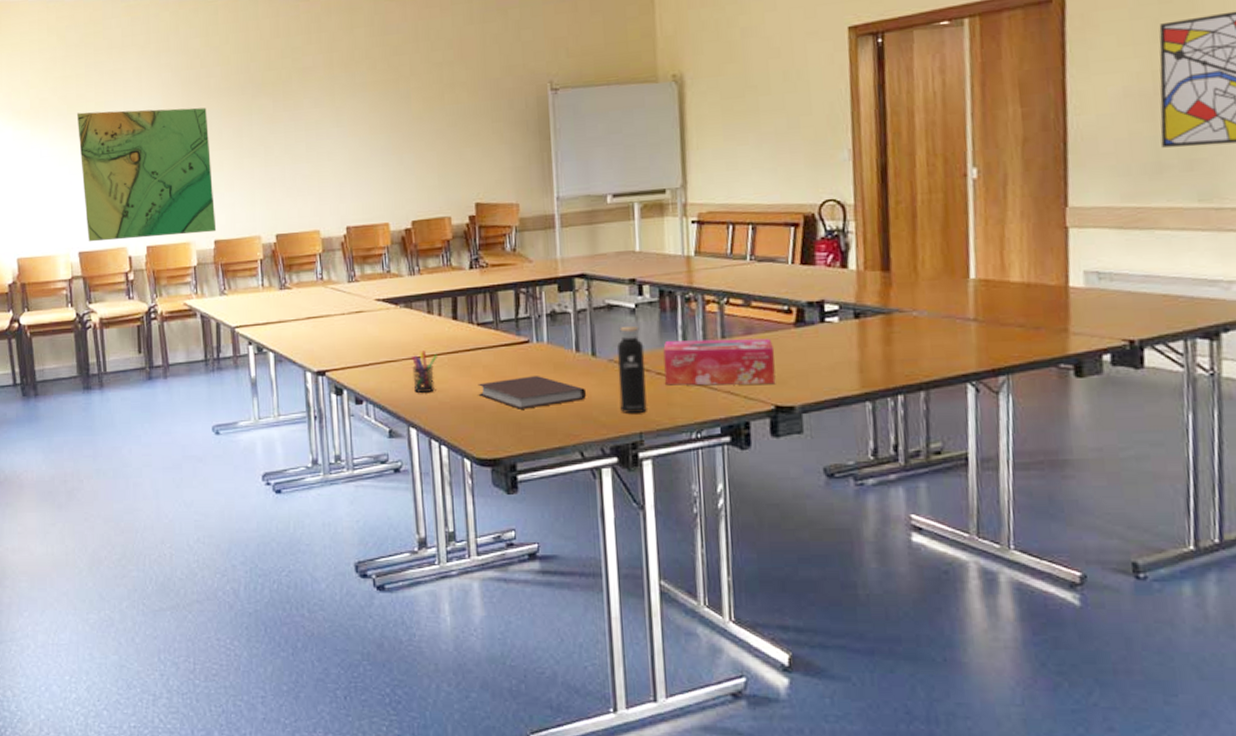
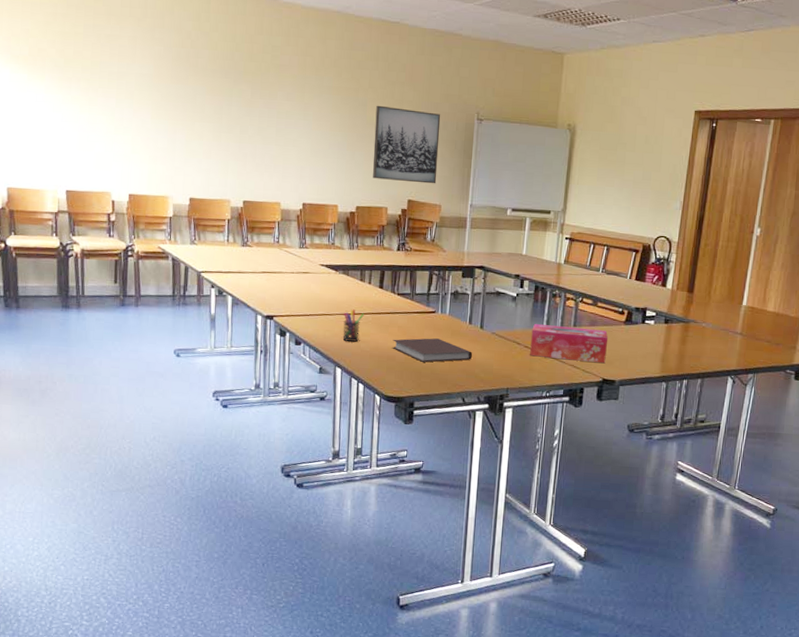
map: present [76,107,217,242] -> none [72,67,193,191]
wall art: none [422,91,509,184] -> present [373,105,441,184]
water bottle: present [617,319,647,413] -> none [495,304,519,374]

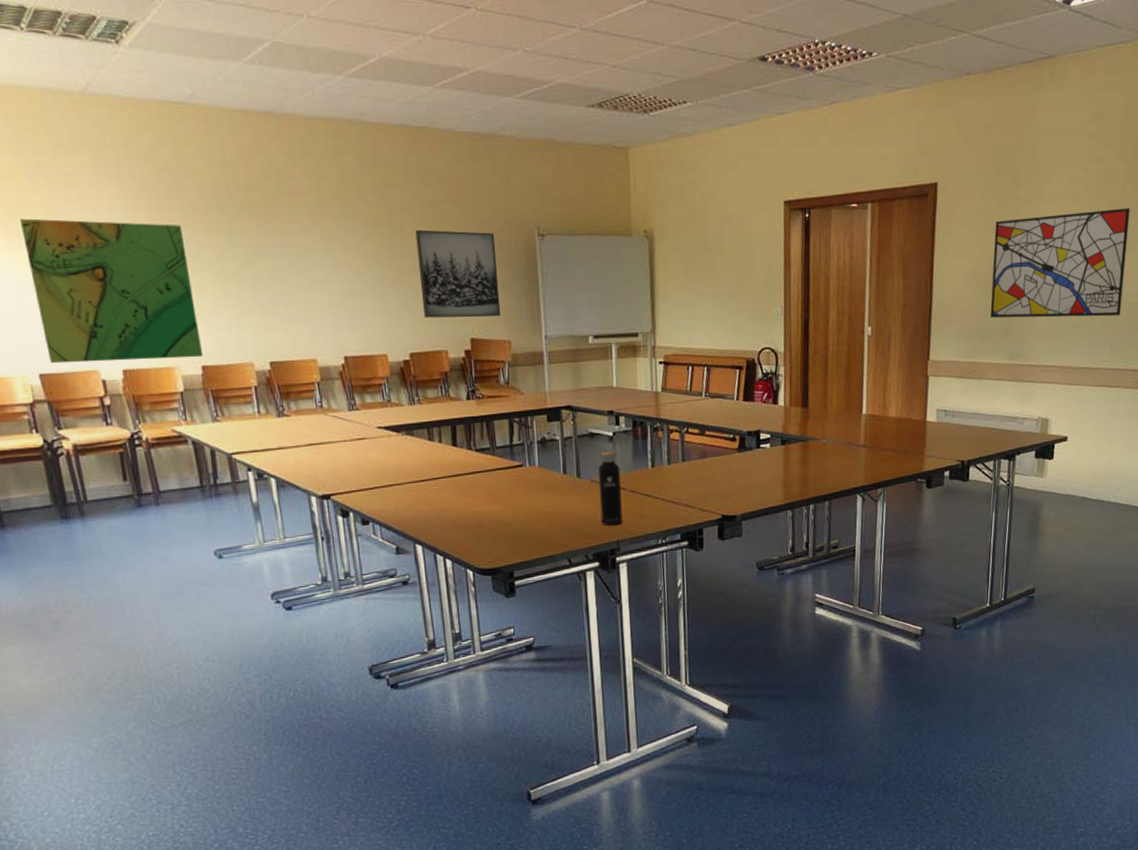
map: none [72,67,193,191] -> present [19,218,204,364]
pen holder: present [342,309,364,342] -> none [415,474,439,513]
notebook: present [392,338,472,363] -> none [477,495,572,525]
water bottle: none [495,304,519,374] -> present [598,445,623,525]
tissue box: present [530,324,609,364] -> none [636,461,723,501]

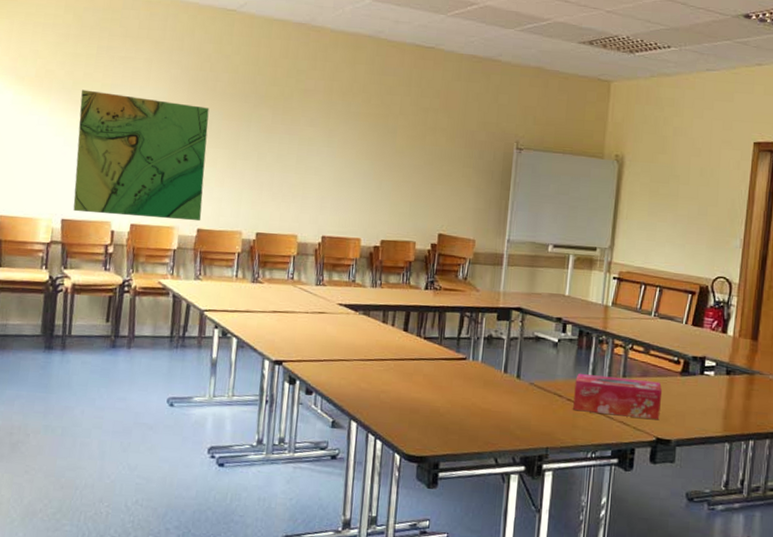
wall art: present [415,229,501,318] -> none [400,132,477,217]
water bottle: present [598,445,623,525] -> none [533,351,561,431]
tissue box: none [636,461,723,501] -> present [573,374,663,420]

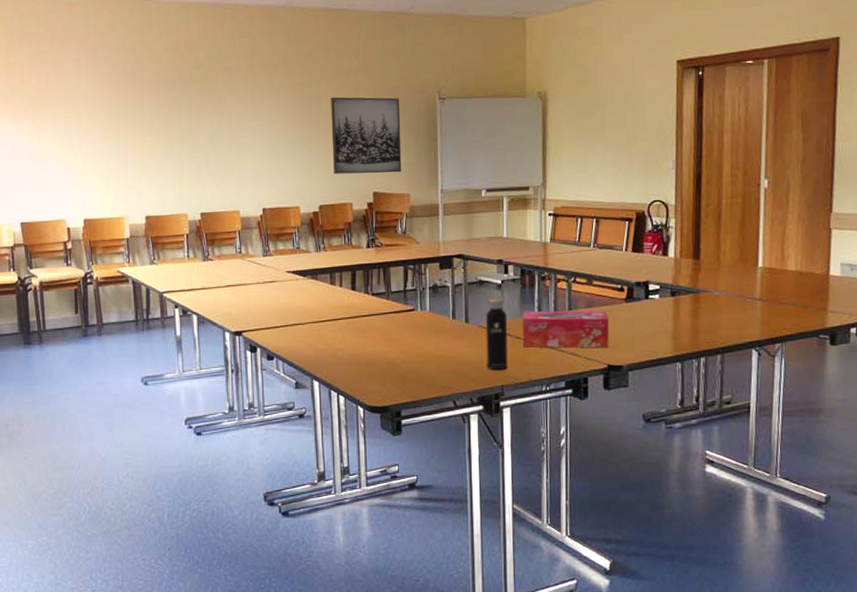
map: present [73,89,210,222] -> none [19,96,148,214]
wall art: none [400,132,477,217] -> present [331,97,402,174]
water bottle: none [533,351,561,431] -> present [485,293,508,370]

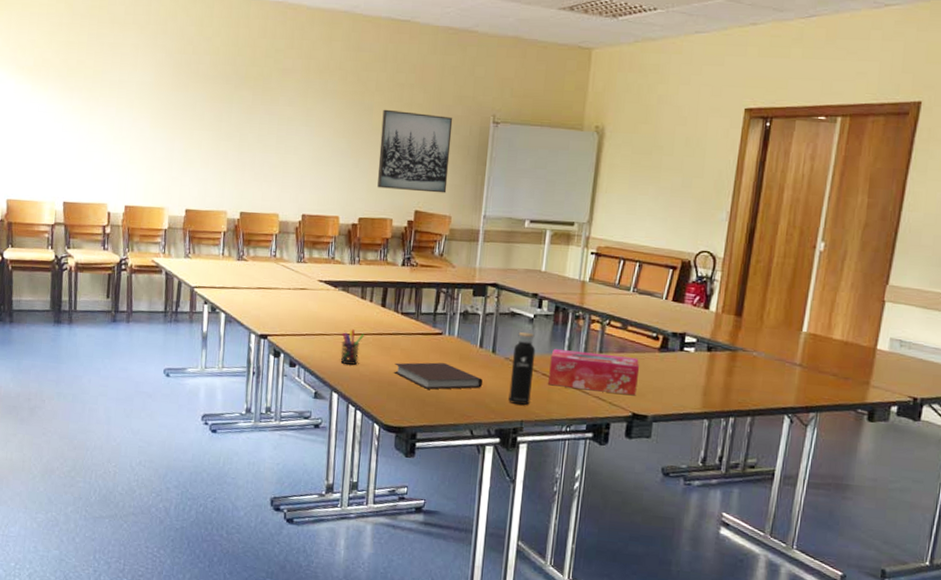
pen holder: none [316,315,338,351] -> present [340,329,364,365]
notebook: none [371,338,459,366] -> present [393,362,482,390]

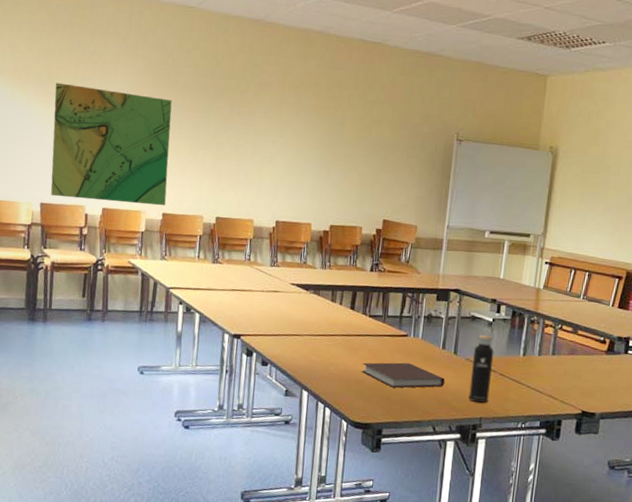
map: none [73,77,193,202] -> present [51,82,172,206]
pen holder: present [340,329,364,365] -> none [310,330,334,364]
wall art: present [377,109,453,193] -> none [348,124,420,204]
tissue box: present [548,349,640,396] -> none [505,351,589,395]

